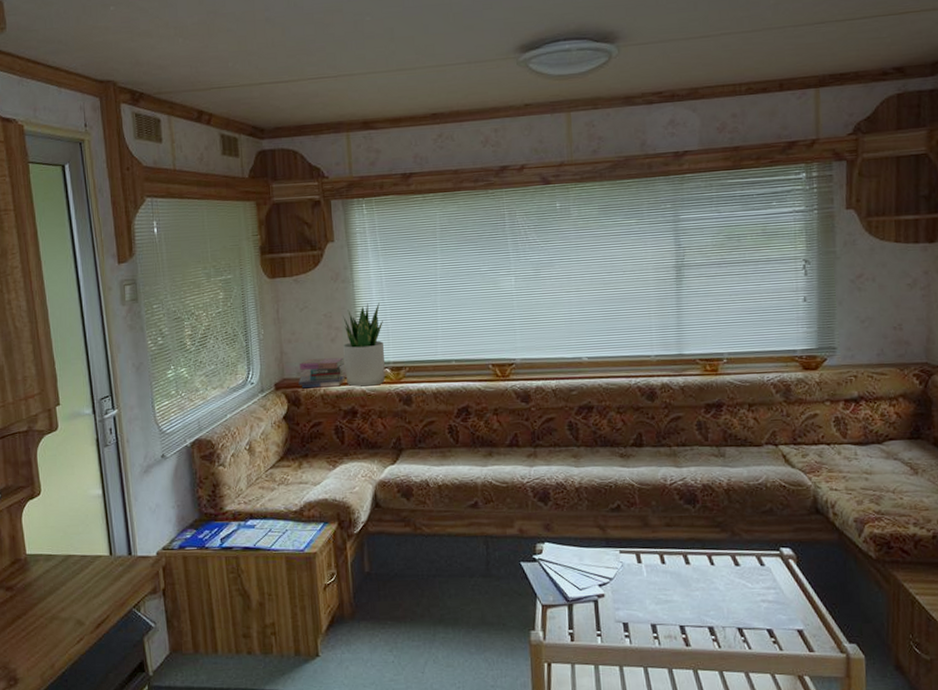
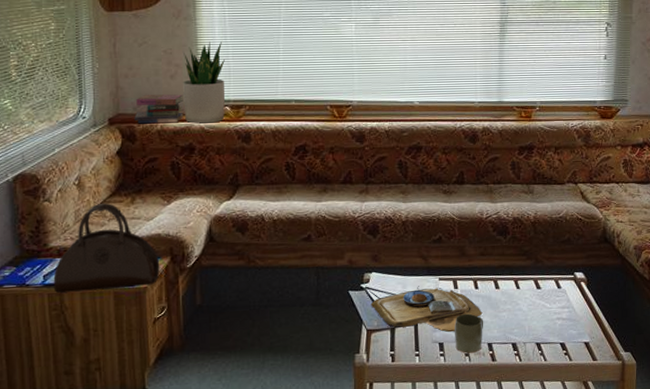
handbag: none [229,467,329,556] -> present [53,202,160,293]
tray: none [544,559,672,612] -> present [370,286,483,332]
mug: none [639,591,674,637] -> present [454,313,484,354]

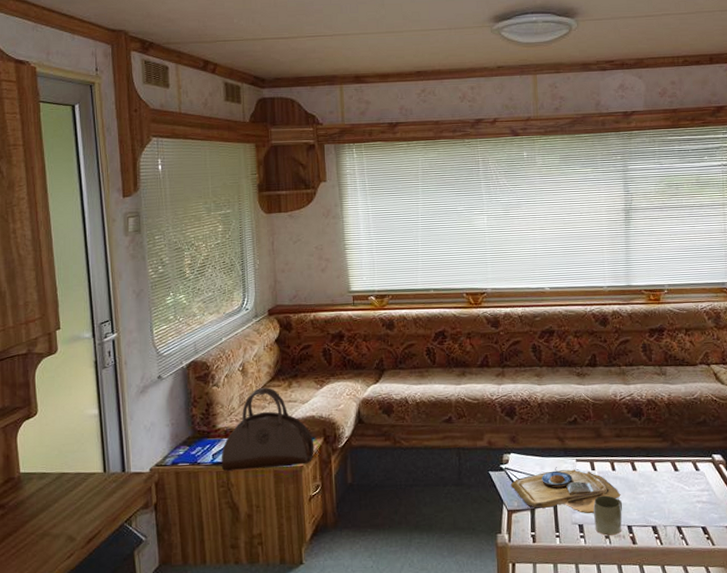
books: present [134,94,184,124] -> none [290,286,334,314]
planter: present [183,41,225,124] -> none [333,237,370,313]

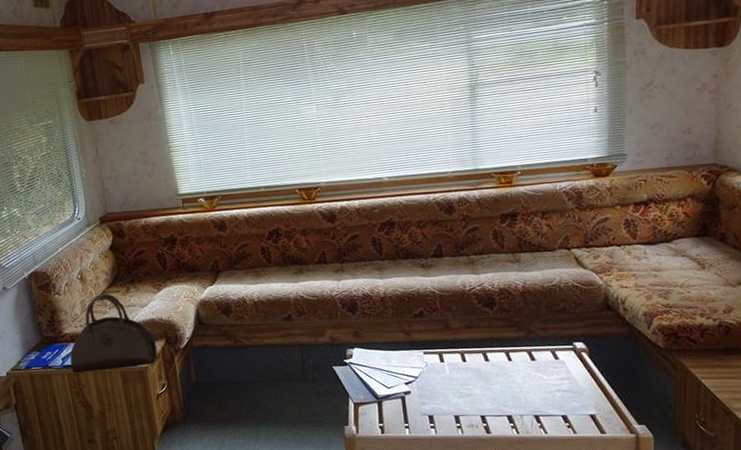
tray: present [510,467,621,514] -> none [355,360,473,405]
mug: present [593,495,623,537] -> none [443,386,475,427]

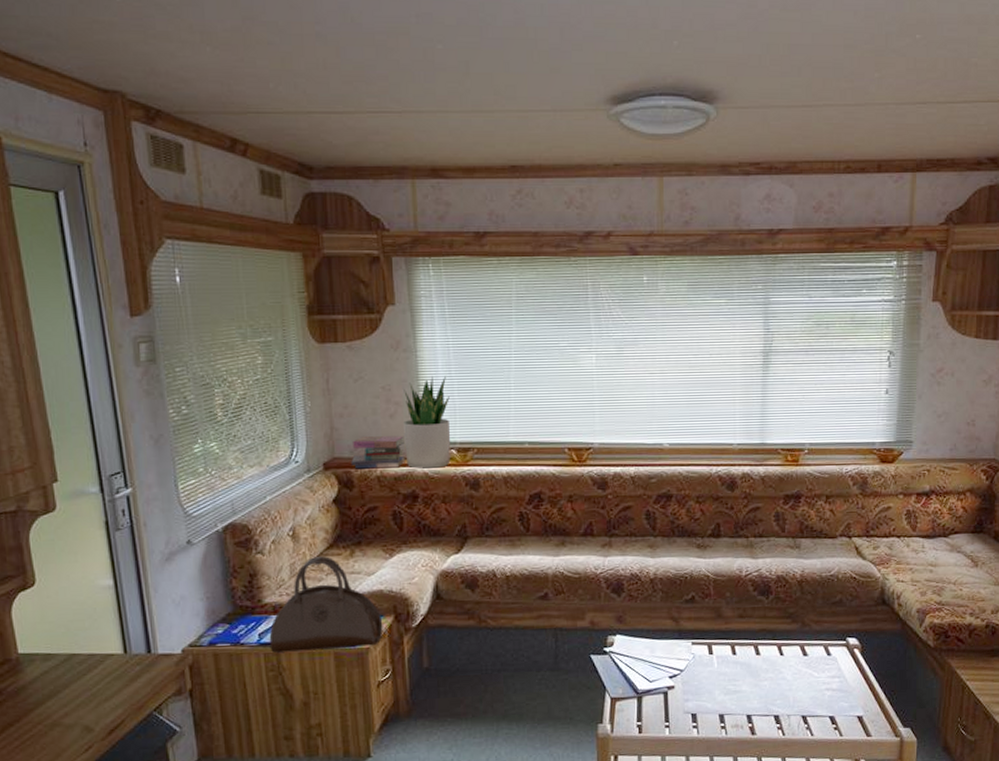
books: none [120,190,164,221] -> present [351,435,405,469]
planter: none [157,137,200,217] -> present [404,376,451,469]

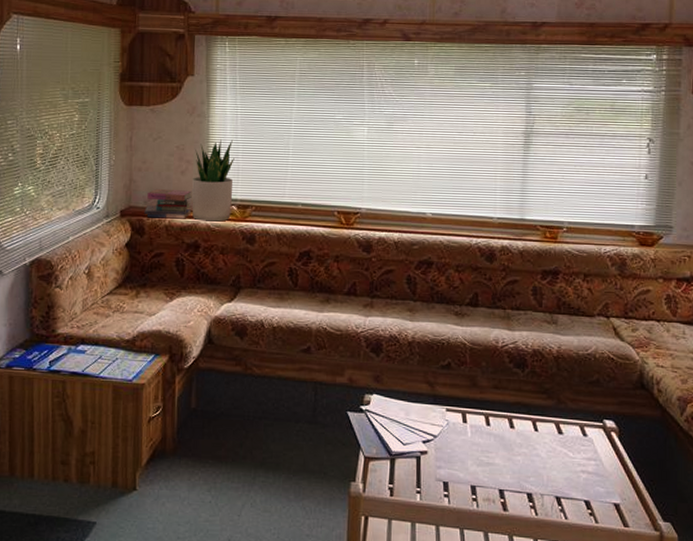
handbag: present [269,555,383,653] -> none [57,293,159,382]

